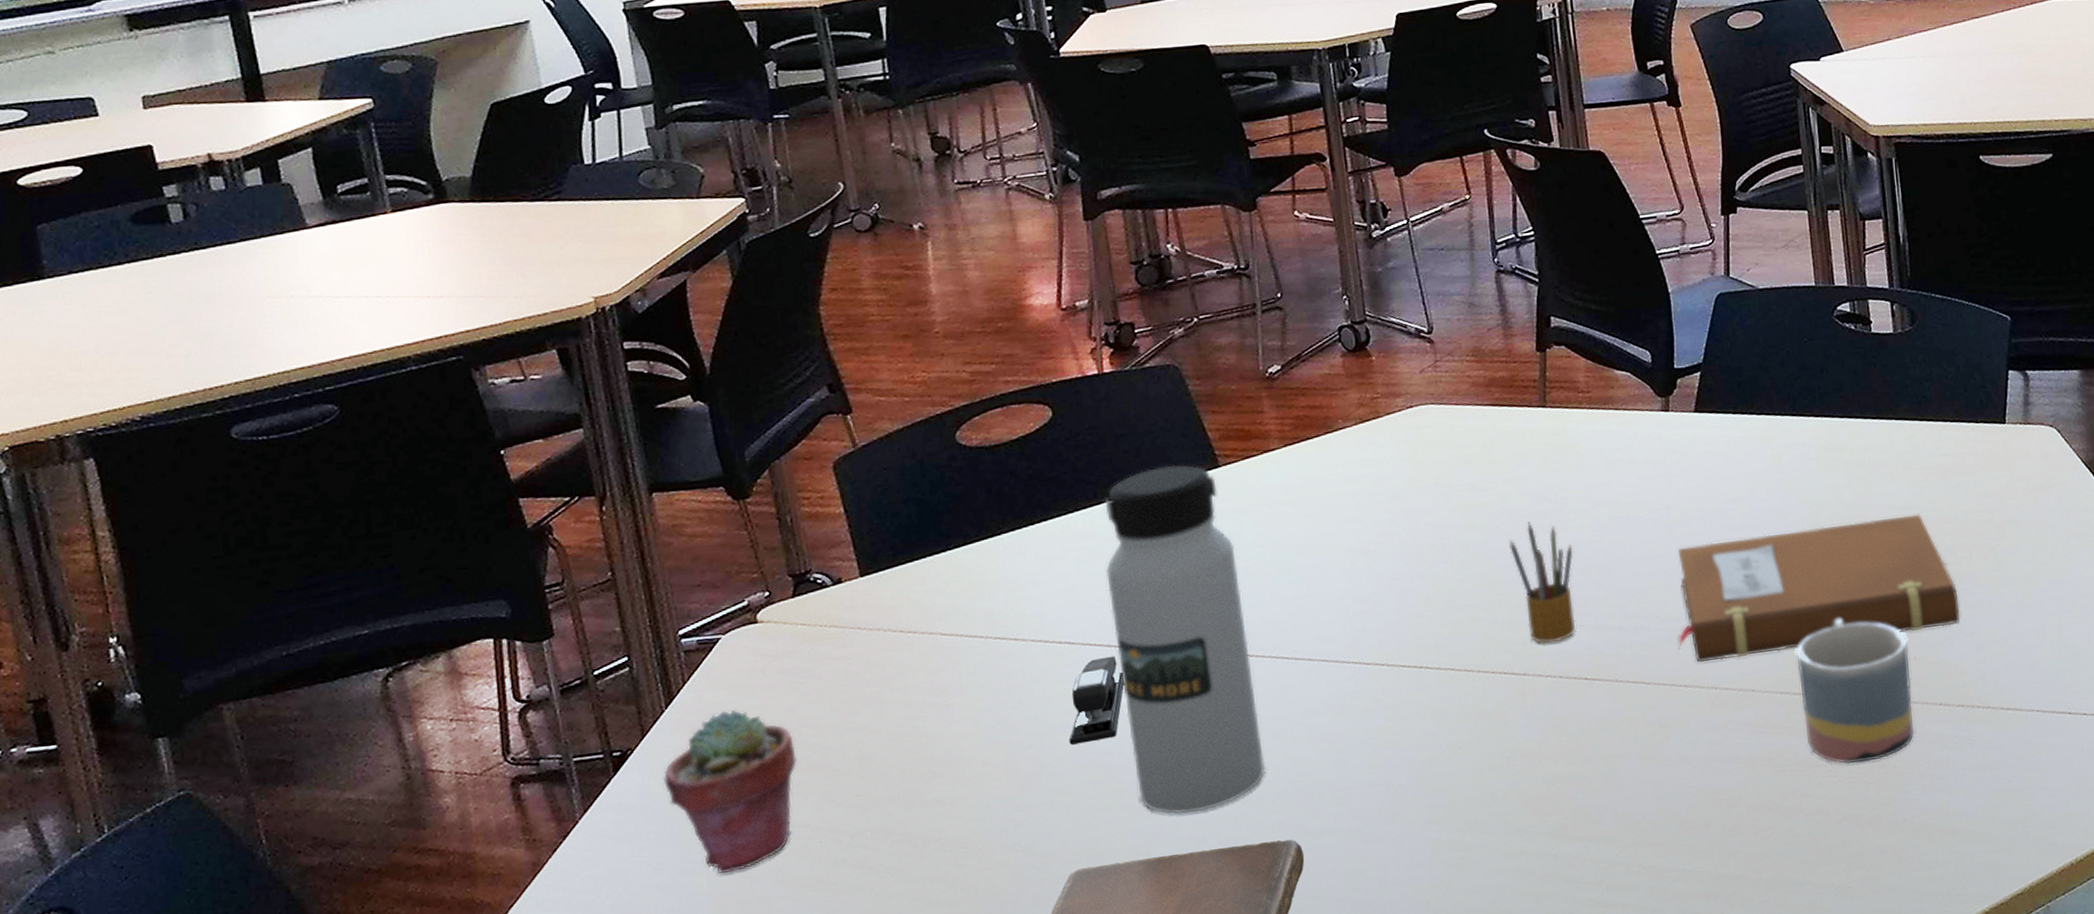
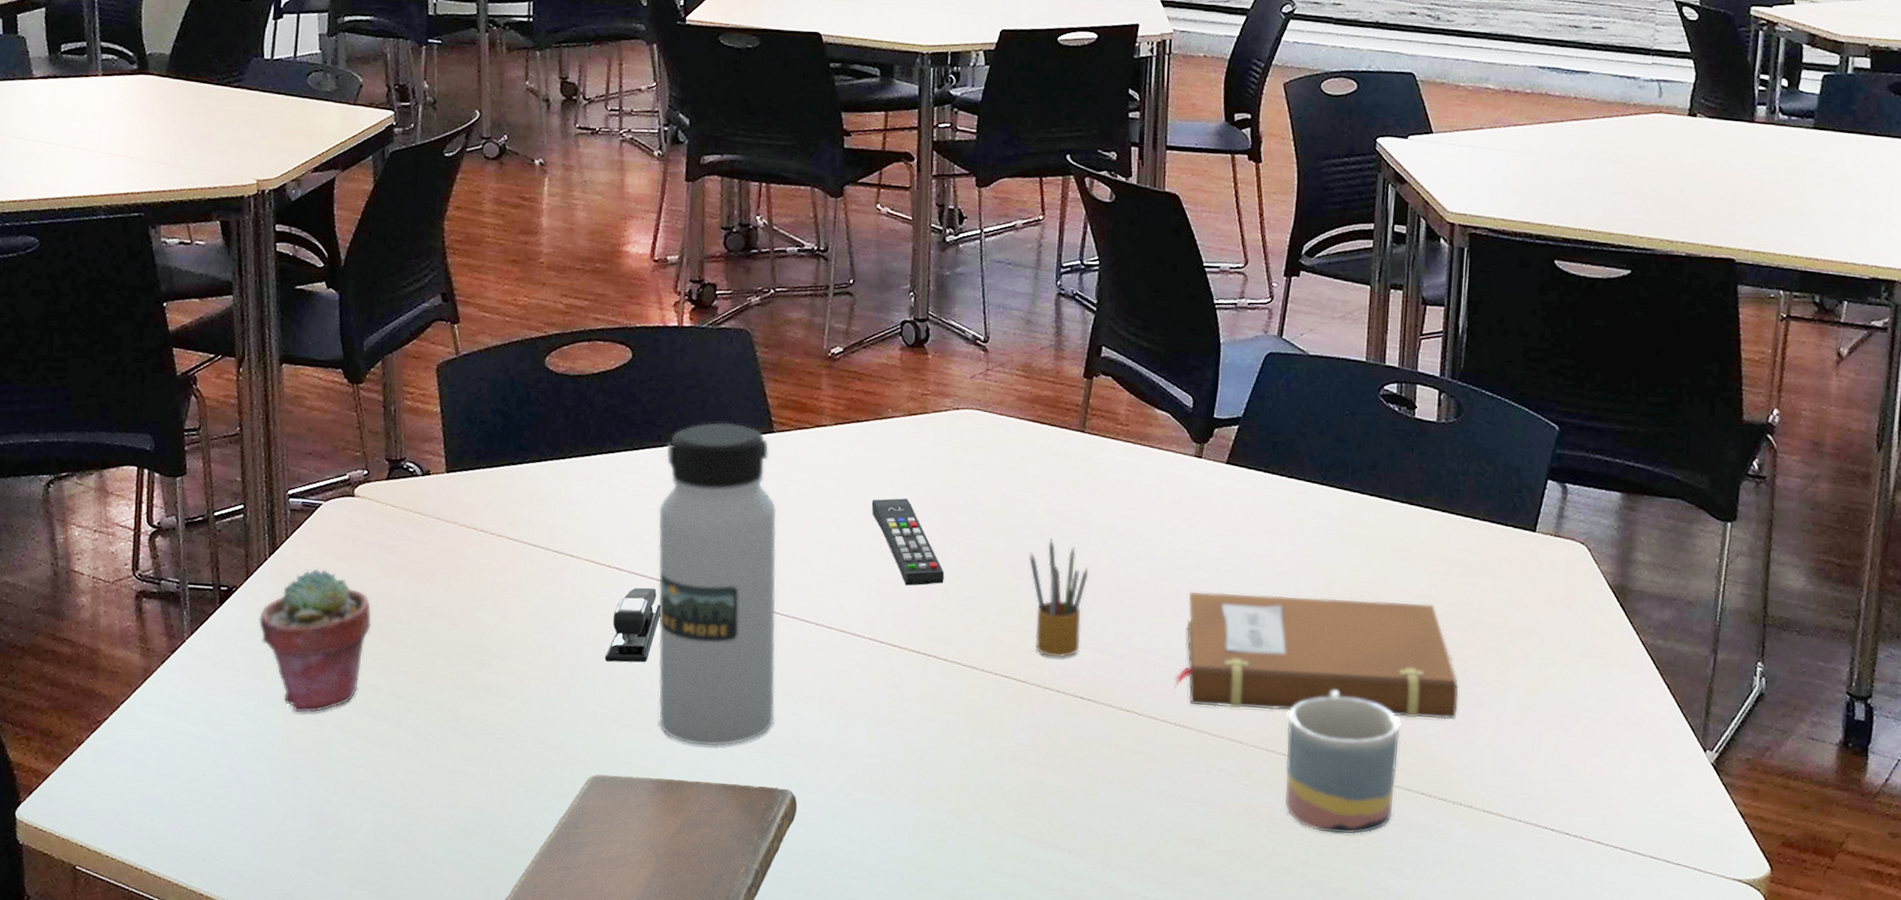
remote control: none [1335,509,1425,600] -> present [871,498,945,586]

